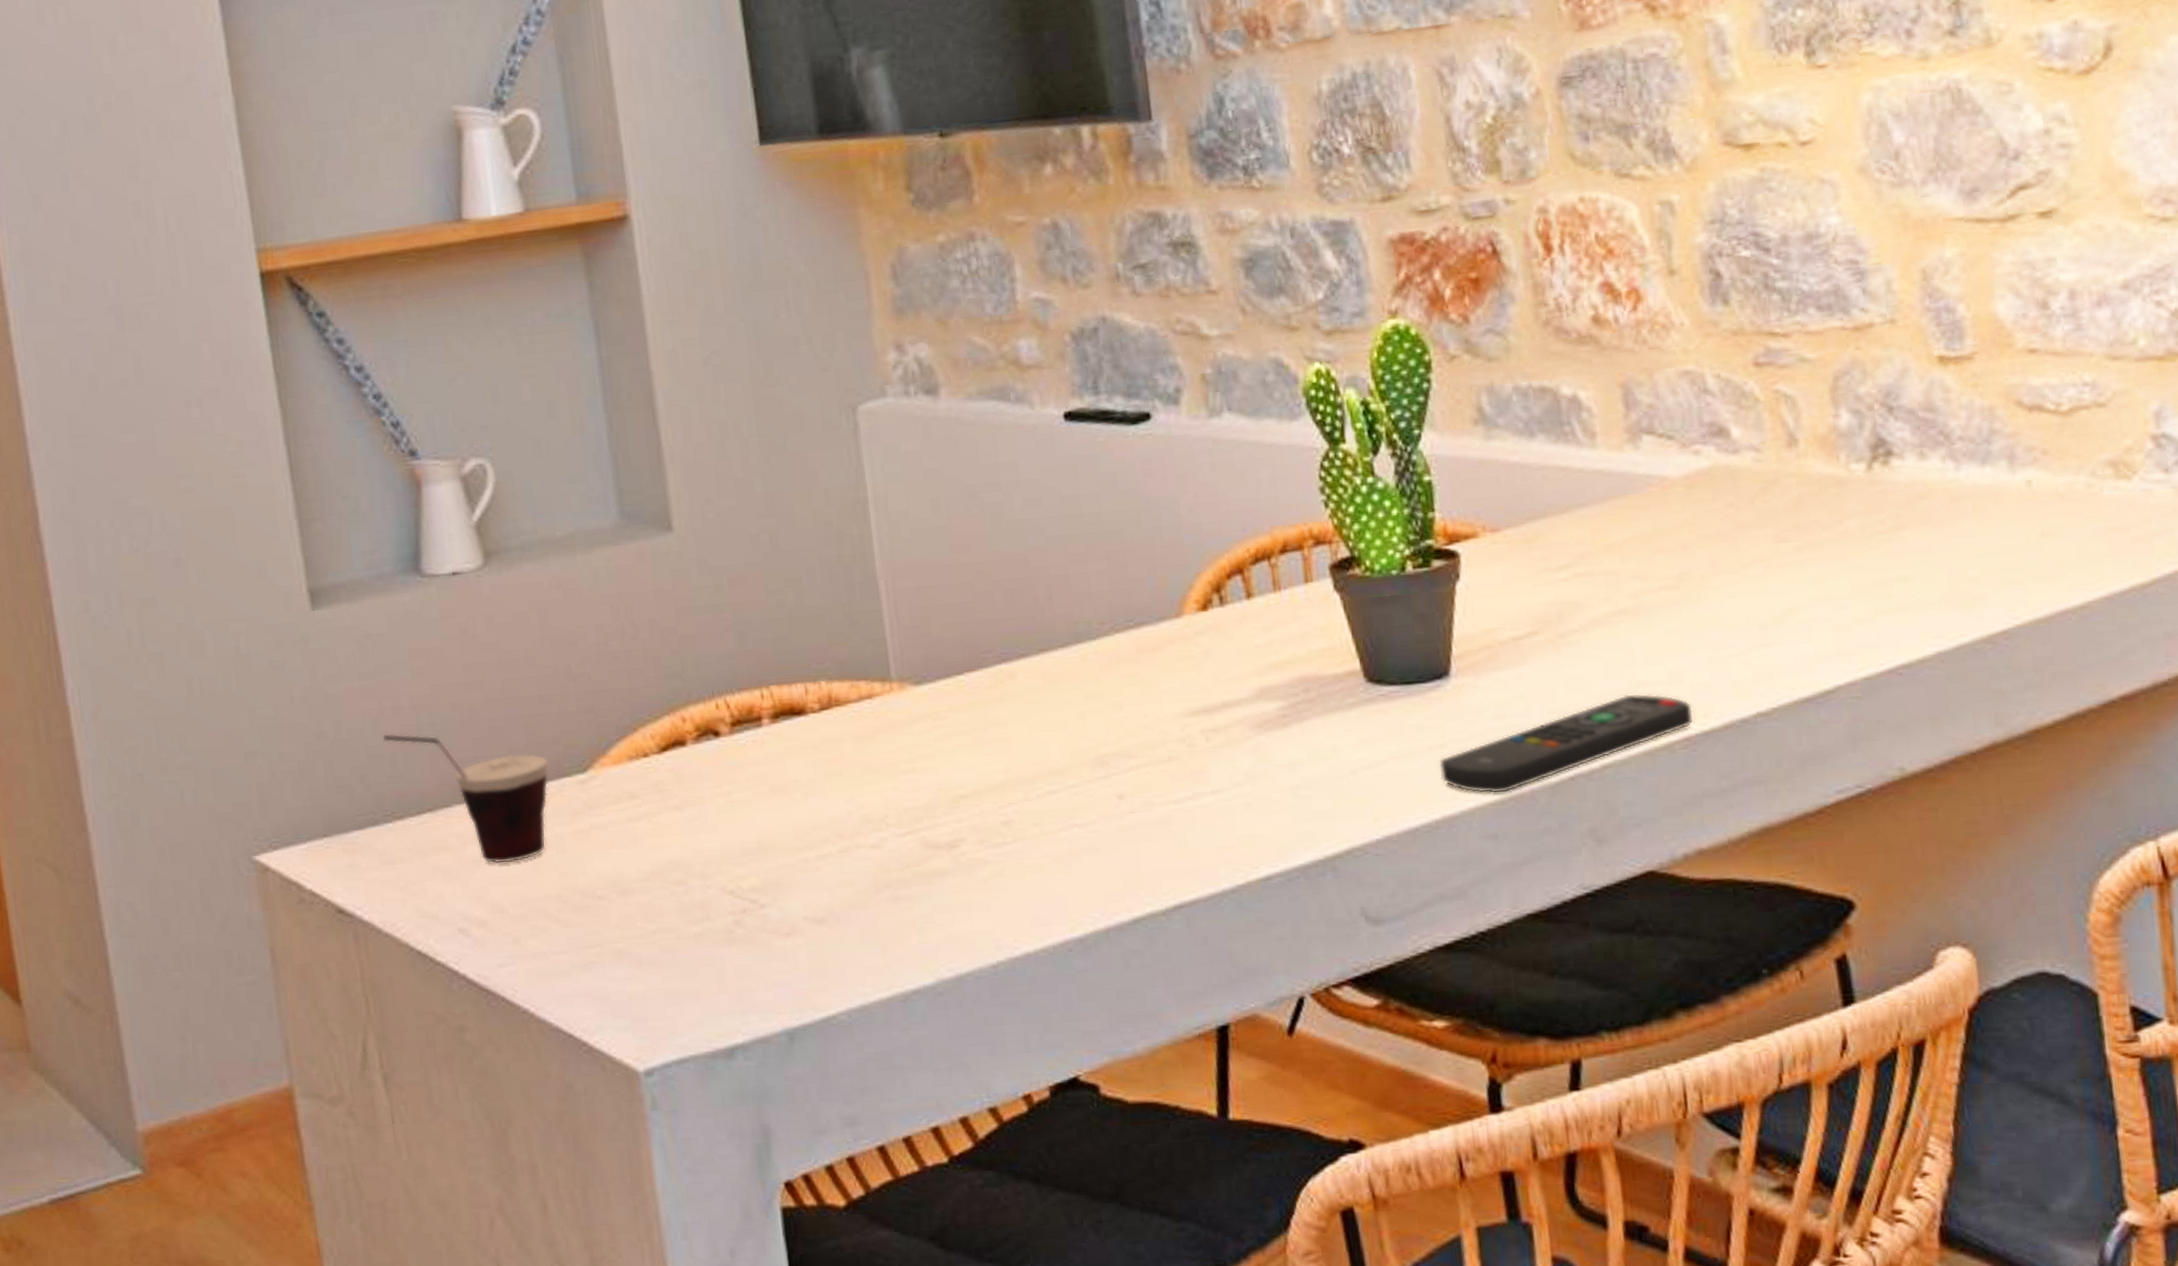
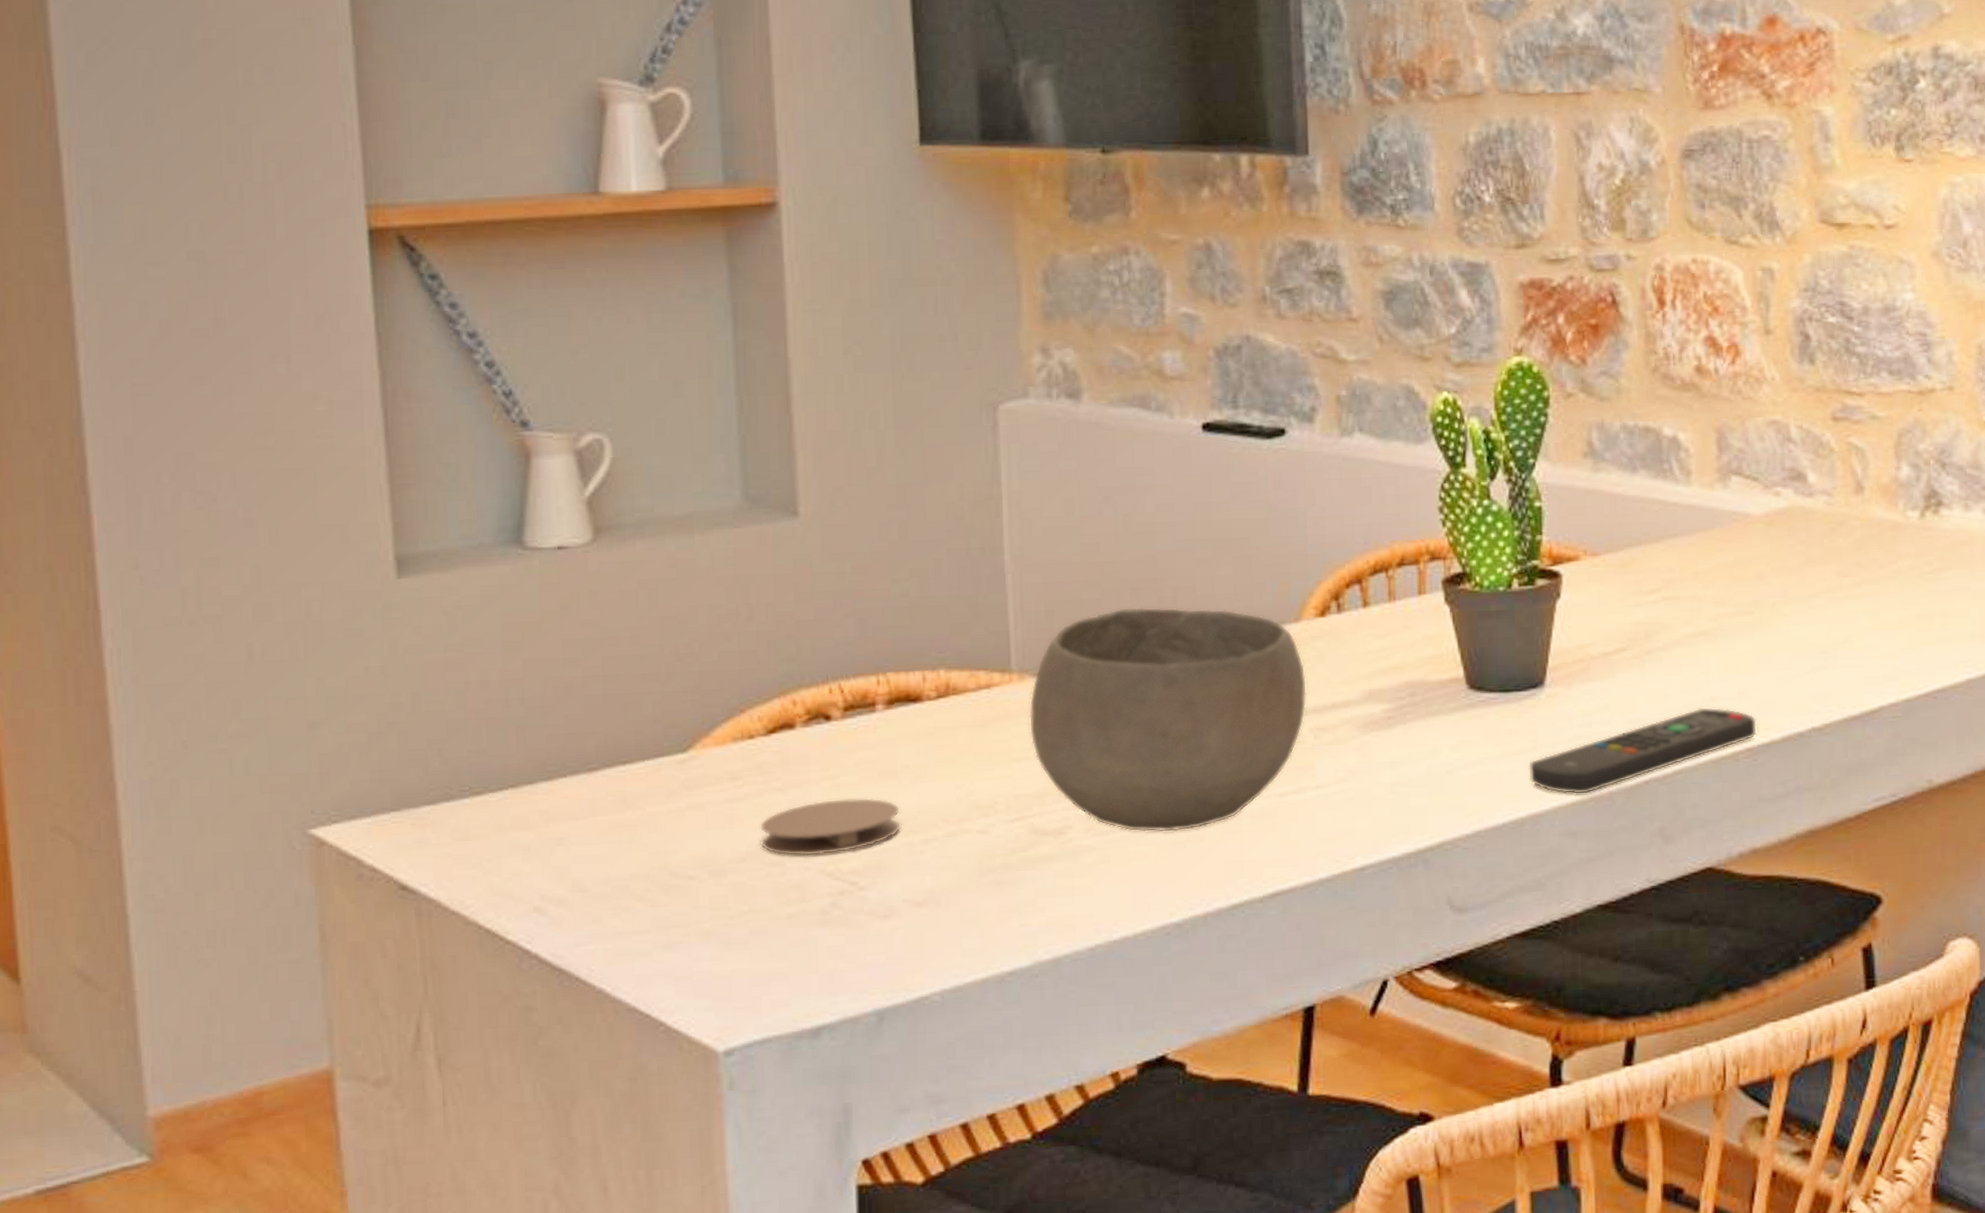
cup: present [382,733,549,864] -> none [466,706,647,842]
coaster: none [660,813,795,875] -> present [759,797,901,857]
bowl: none [911,607,1196,844] -> present [1029,607,1307,833]

